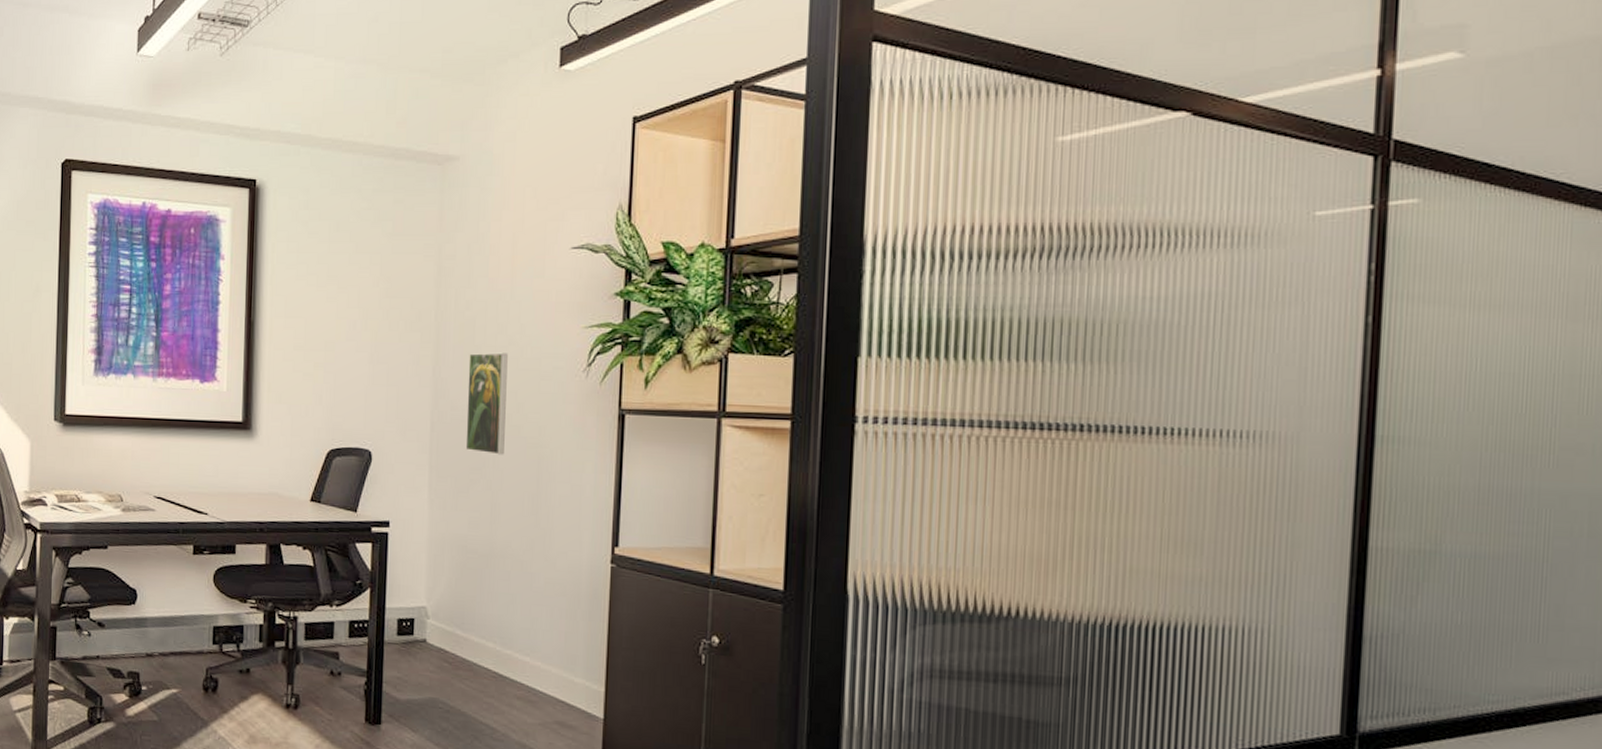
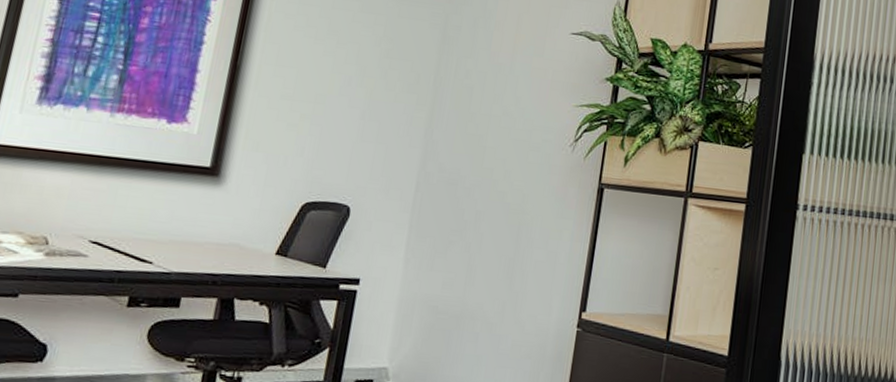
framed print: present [465,352,508,455] -> none [448,119,501,219]

